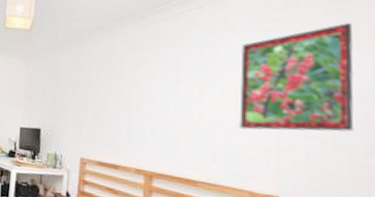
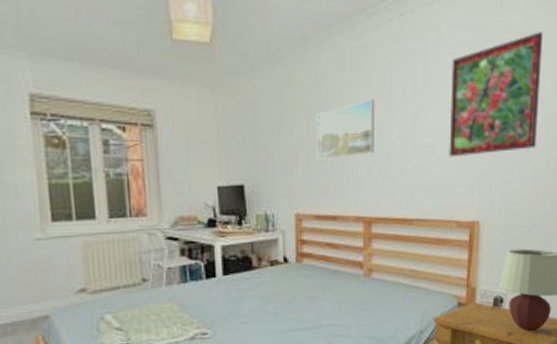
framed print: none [103,72,161,118] -> present [316,98,375,161]

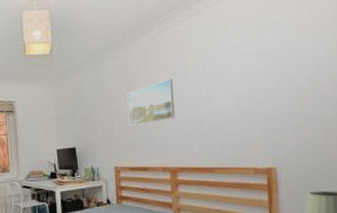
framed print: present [448,32,544,157] -> none [236,11,326,117]

